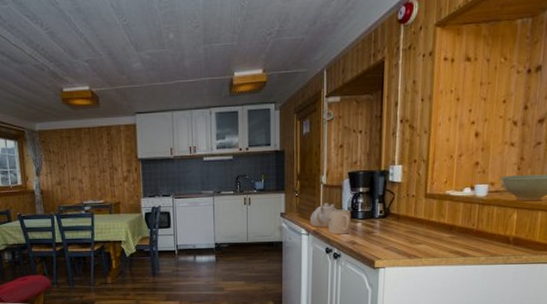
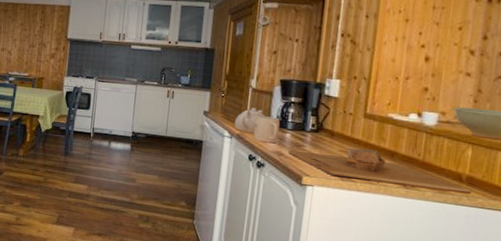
cutting board: none [361,226,517,256] -> present [288,148,471,195]

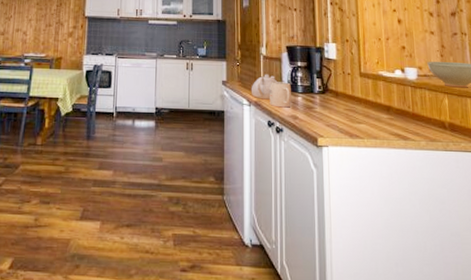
cutting board: present [288,148,471,195] -> none [302,106,454,140]

